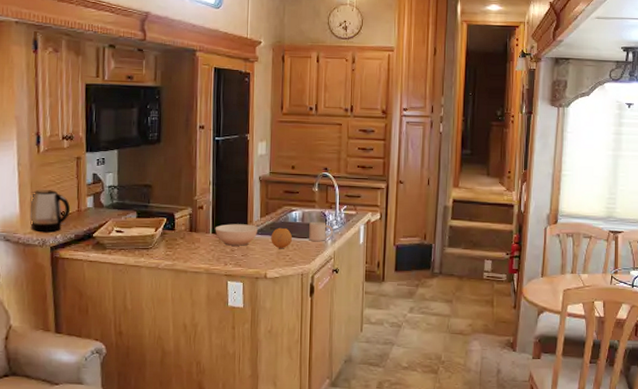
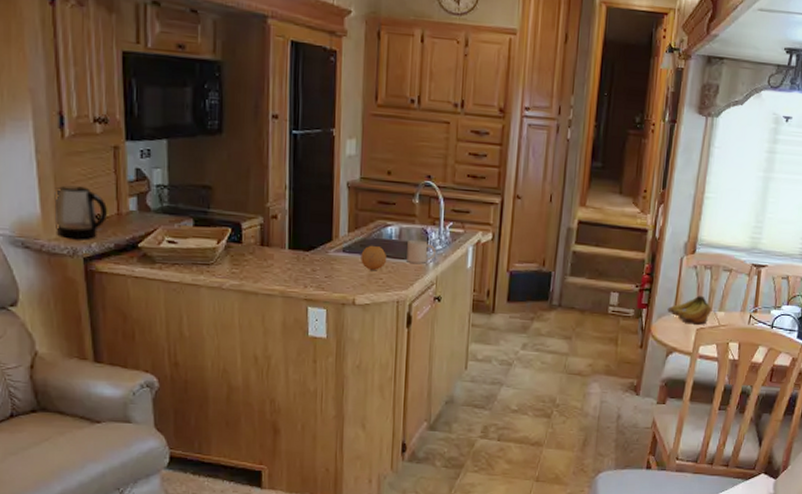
bowl: present [215,224,259,246] -> none [292,238,346,266]
fruit: none [536,260,576,286] -> present [667,295,712,325]

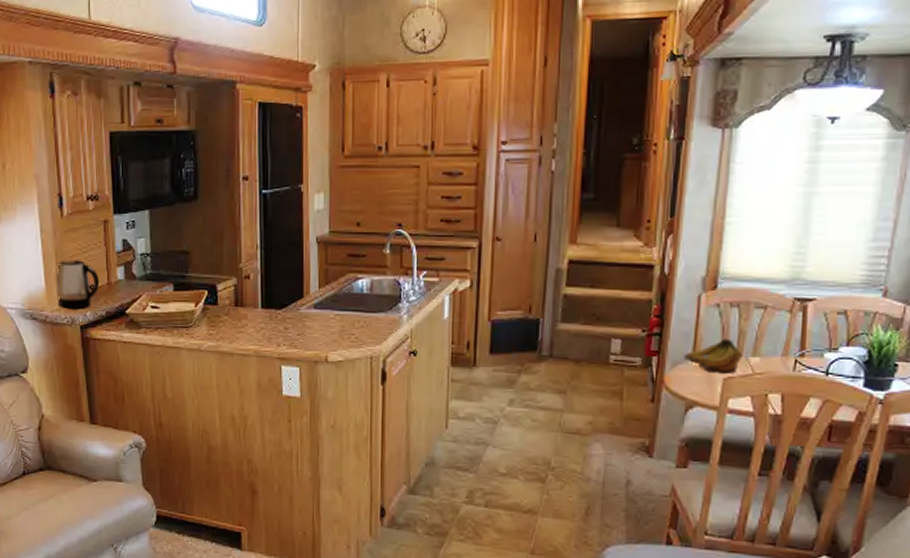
fruit: present [361,245,387,270] -> none [332,300,359,325]
mug: present [407,239,436,264] -> none [379,292,410,316]

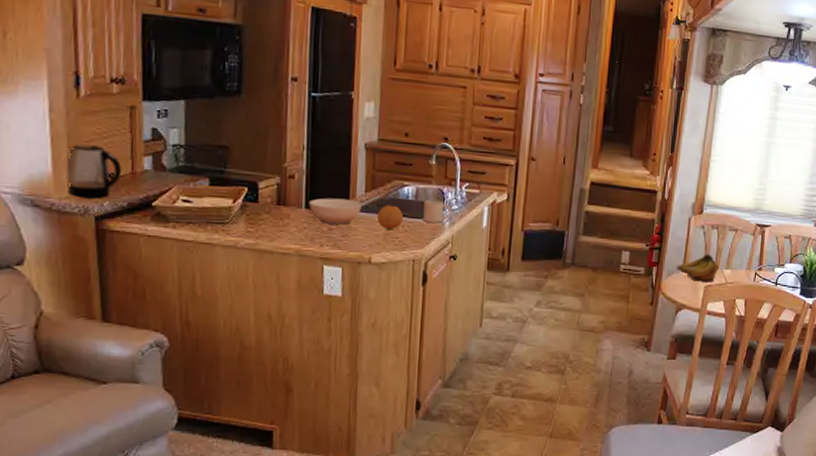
bowl: none [264,296,317,323] -> present [308,198,363,225]
fruit: none [332,300,359,325] -> present [377,204,404,229]
mug: none [379,292,410,316] -> present [423,199,452,223]

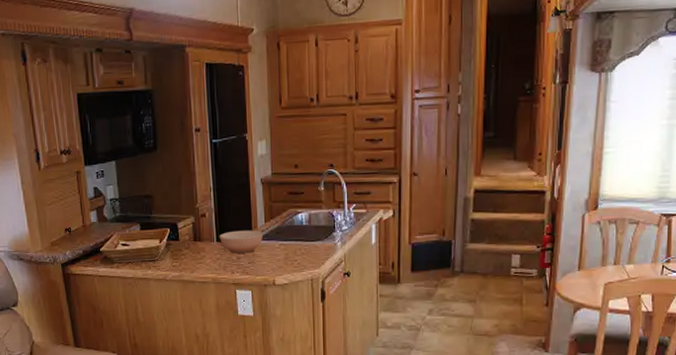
kettle: present [67,143,121,199] -> none [37,206,76,250]
fruit: present [377,204,404,229] -> none [277,231,300,253]
mug: present [423,199,452,223] -> none [317,223,343,244]
fruit: present [676,254,719,282] -> none [572,250,620,279]

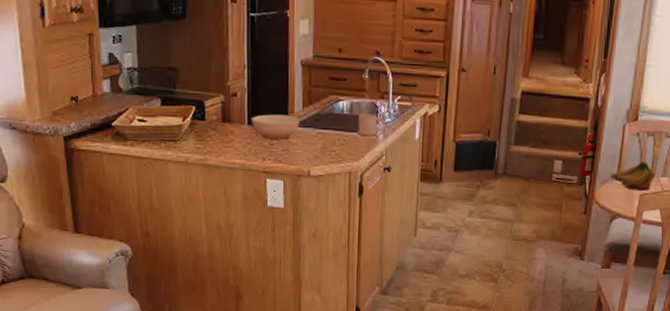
mug: none [317,223,343,244] -> present [358,113,386,136]
fruit: none [572,250,620,279] -> present [610,161,655,191]

